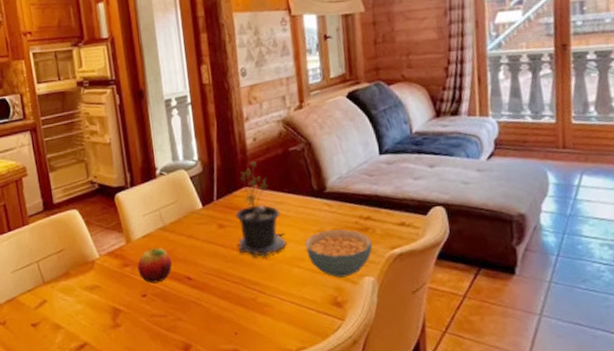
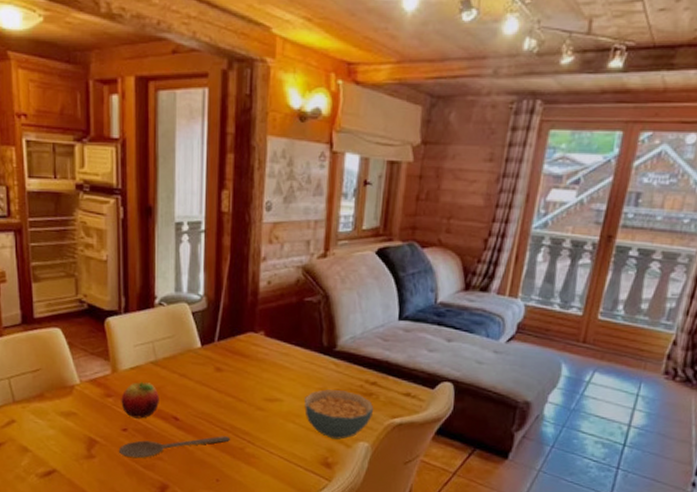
wooden spoon: none [141,289,242,322] -> present [118,436,230,459]
potted plant: present [236,160,287,257] -> none [234,305,285,407]

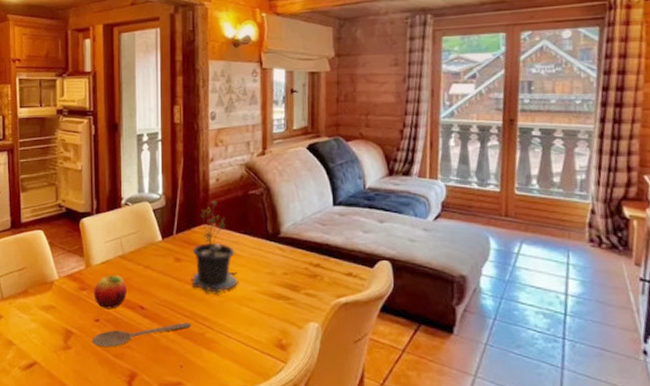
potted plant: none [234,305,285,407] -> present [192,200,238,293]
cereal bowl: present [304,389,374,440] -> none [256,273,320,321]

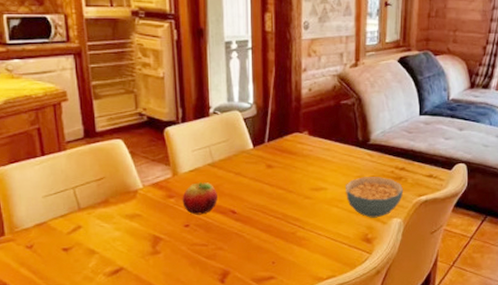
wooden spoon: present [91,322,191,348] -> none [181,224,283,251]
potted plant: present [192,200,238,293] -> none [284,109,329,196]
cereal bowl: none [256,273,320,321] -> present [346,177,404,218]

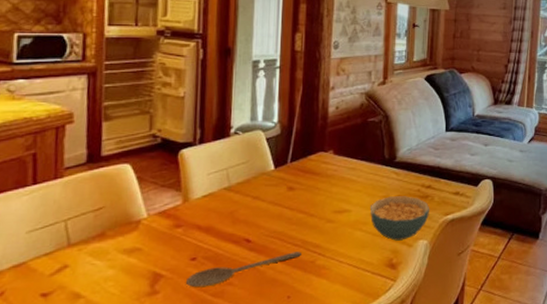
wooden spoon: none [181,224,283,251] -> present [185,251,301,288]
fruit: present [182,182,217,215] -> none [191,208,231,246]

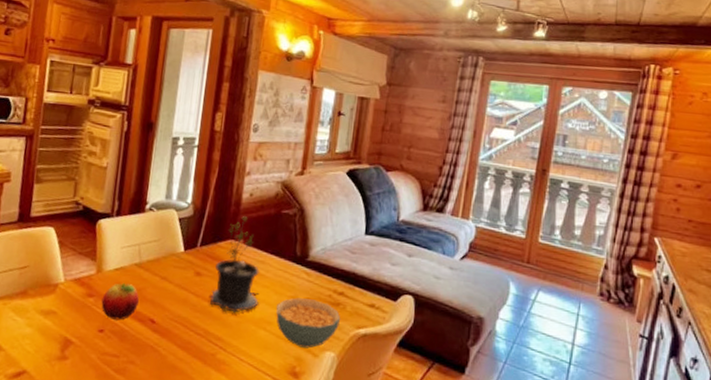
wooden spoon: present [185,251,301,288] -> none [91,340,203,362]
fruit: none [191,208,231,246] -> present [101,283,139,321]
potted plant: none [305,127,353,220] -> present [210,215,259,313]

